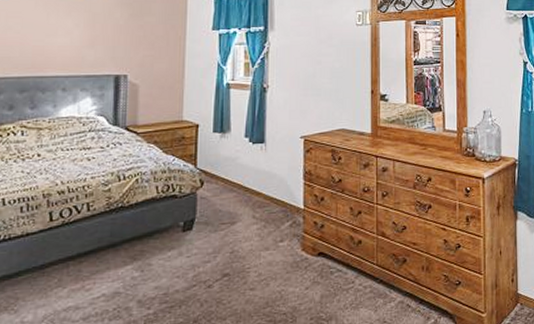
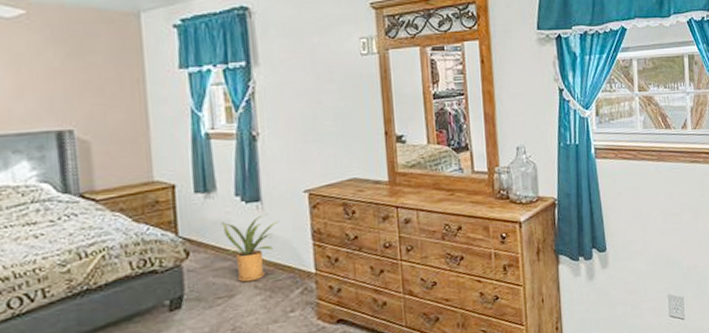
house plant: none [228,154,277,212] -> present [220,214,278,283]

